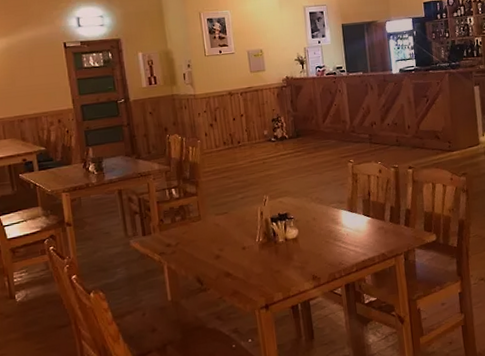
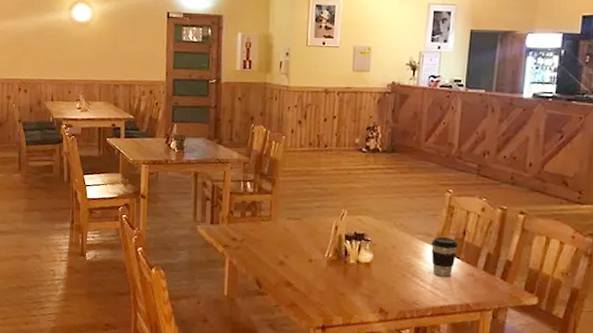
coffee cup: none [344,201,367,236] -> present [431,237,459,277]

